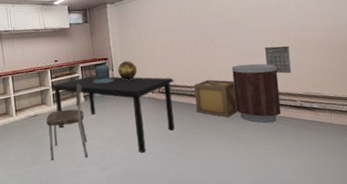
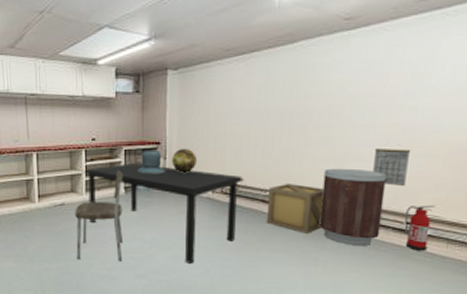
fire extinguisher: none [296,84,317,122] -> present [404,205,435,251]

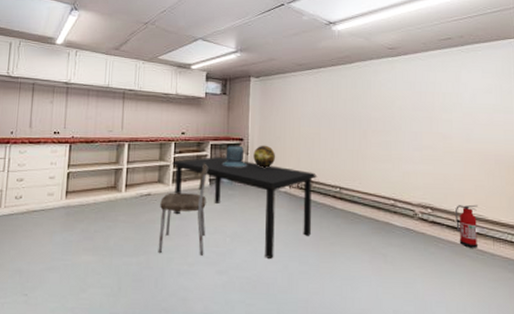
wooden crate: present [266,183,324,234] -> none [338,180,387,230]
trash can: present [319,168,387,247] -> none [384,168,437,243]
calendar: present [373,147,410,187] -> none [422,152,451,188]

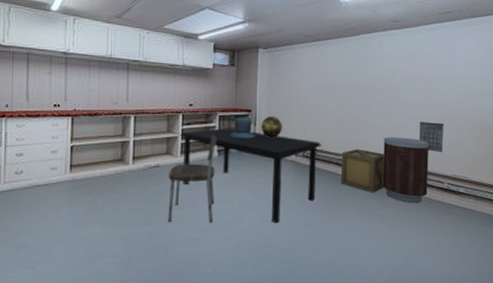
wooden crate: none [338,180,387,230] -> present [340,148,384,193]
trash can: none [384,168,437,243] -> present [382,137,429,204]
calendar: none [422,152,451,188] -> present [419,121,444,153]
fire extinguisher: present [456,204,478,248] -> none [445,168,464,206]

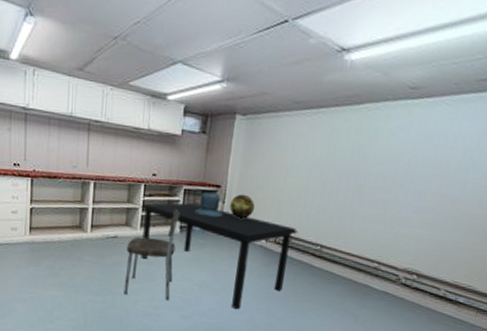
wooden crate: present [340,148,384,193] -> none [314,239,372,291]
trash can: present [382,137,429,204] -> none [363,230,431,308]
calendar: present [419,121,444,153] -> none [418,215,454,255]

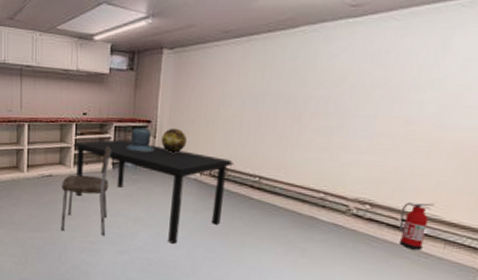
fire extinguisher: none [439,274,470,318] -> present [398,203,434,250]

